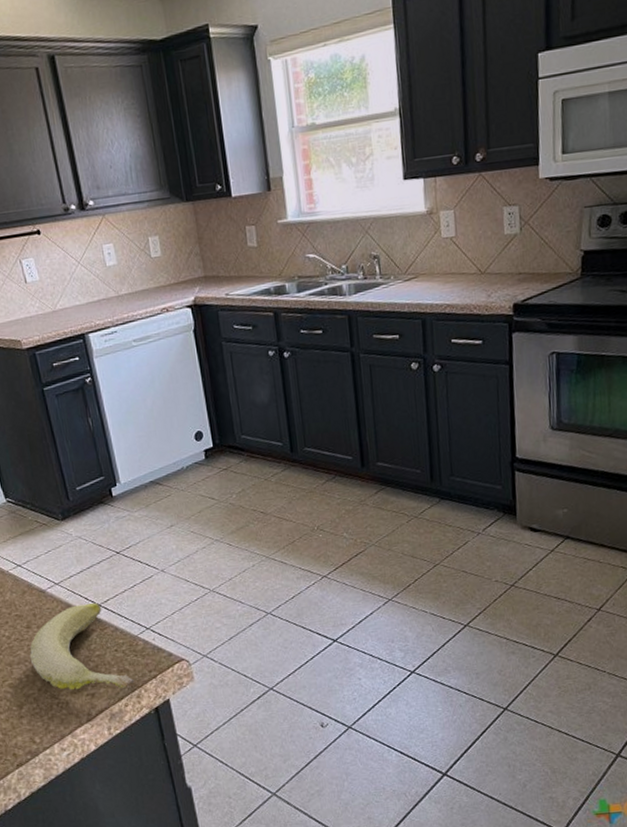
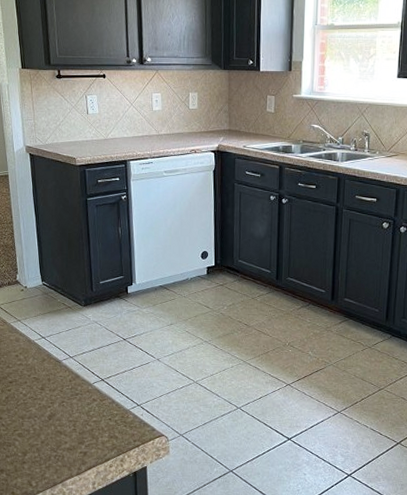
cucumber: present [29,602,135,691] -> none [39,377,121,452]

